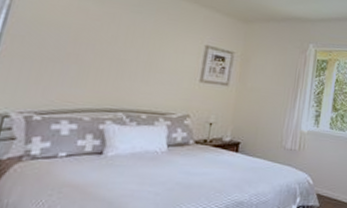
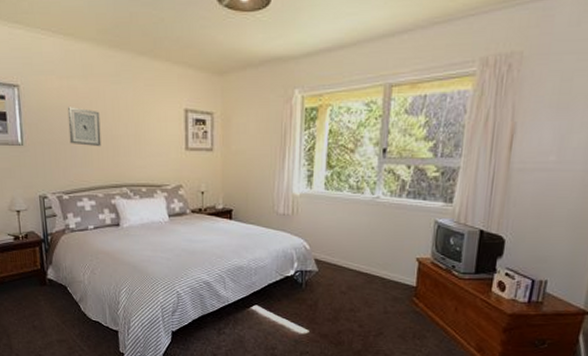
wall art: none [62,25,110,69] -> present [67,107,102,147]

